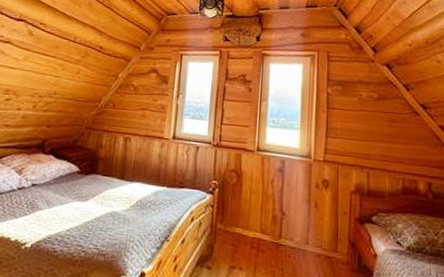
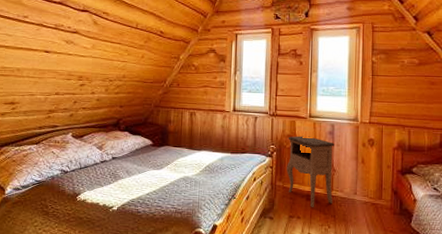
nightstand: none [229,171,284,259] -> present [286,136,334,208]

